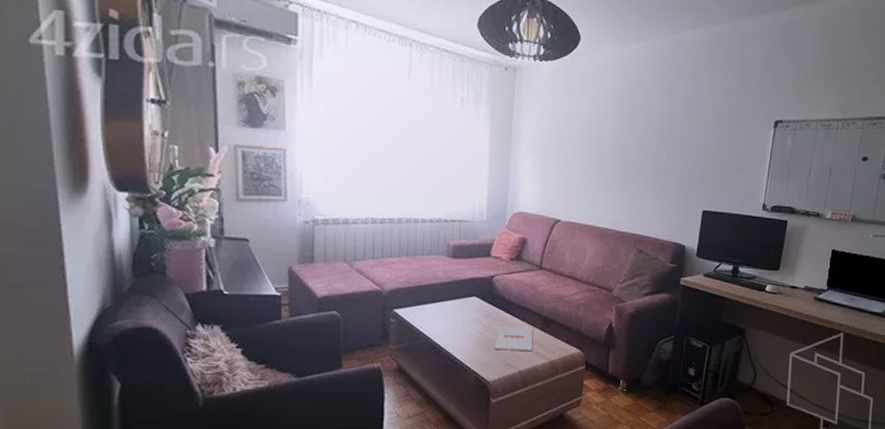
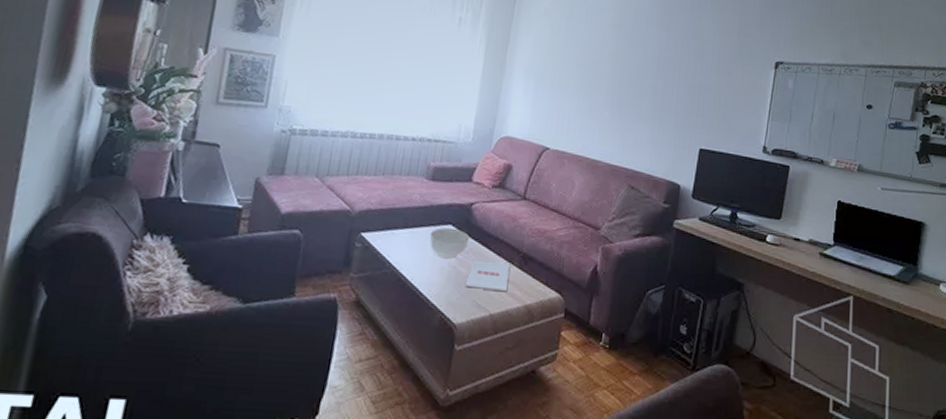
bowl: none [457,300,494,327] -> present [429,228,470,259]

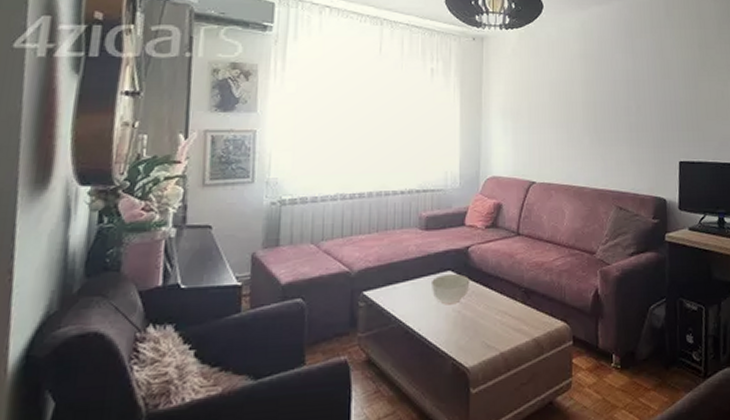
magazine: present [465,260,511,292] -> none [472,300,515,330]

